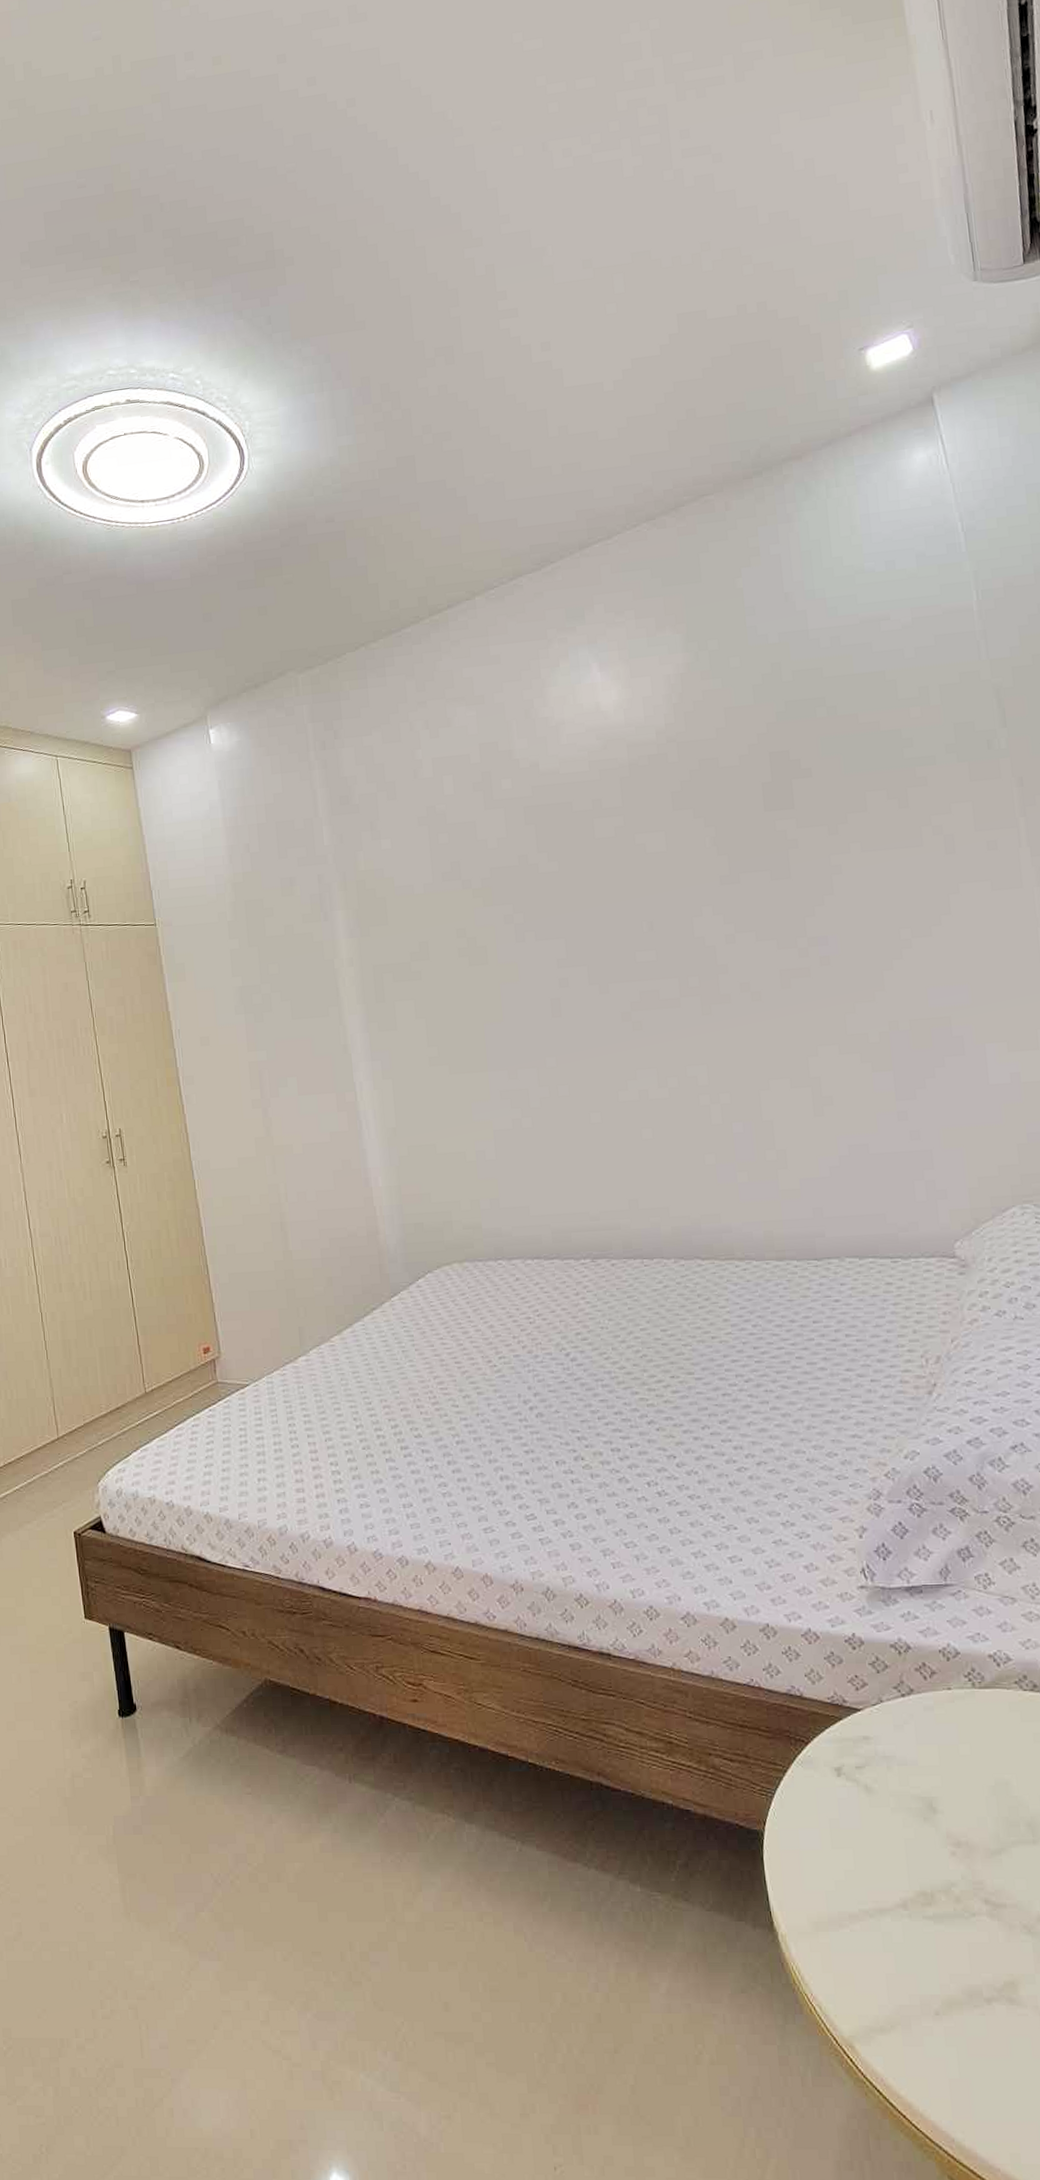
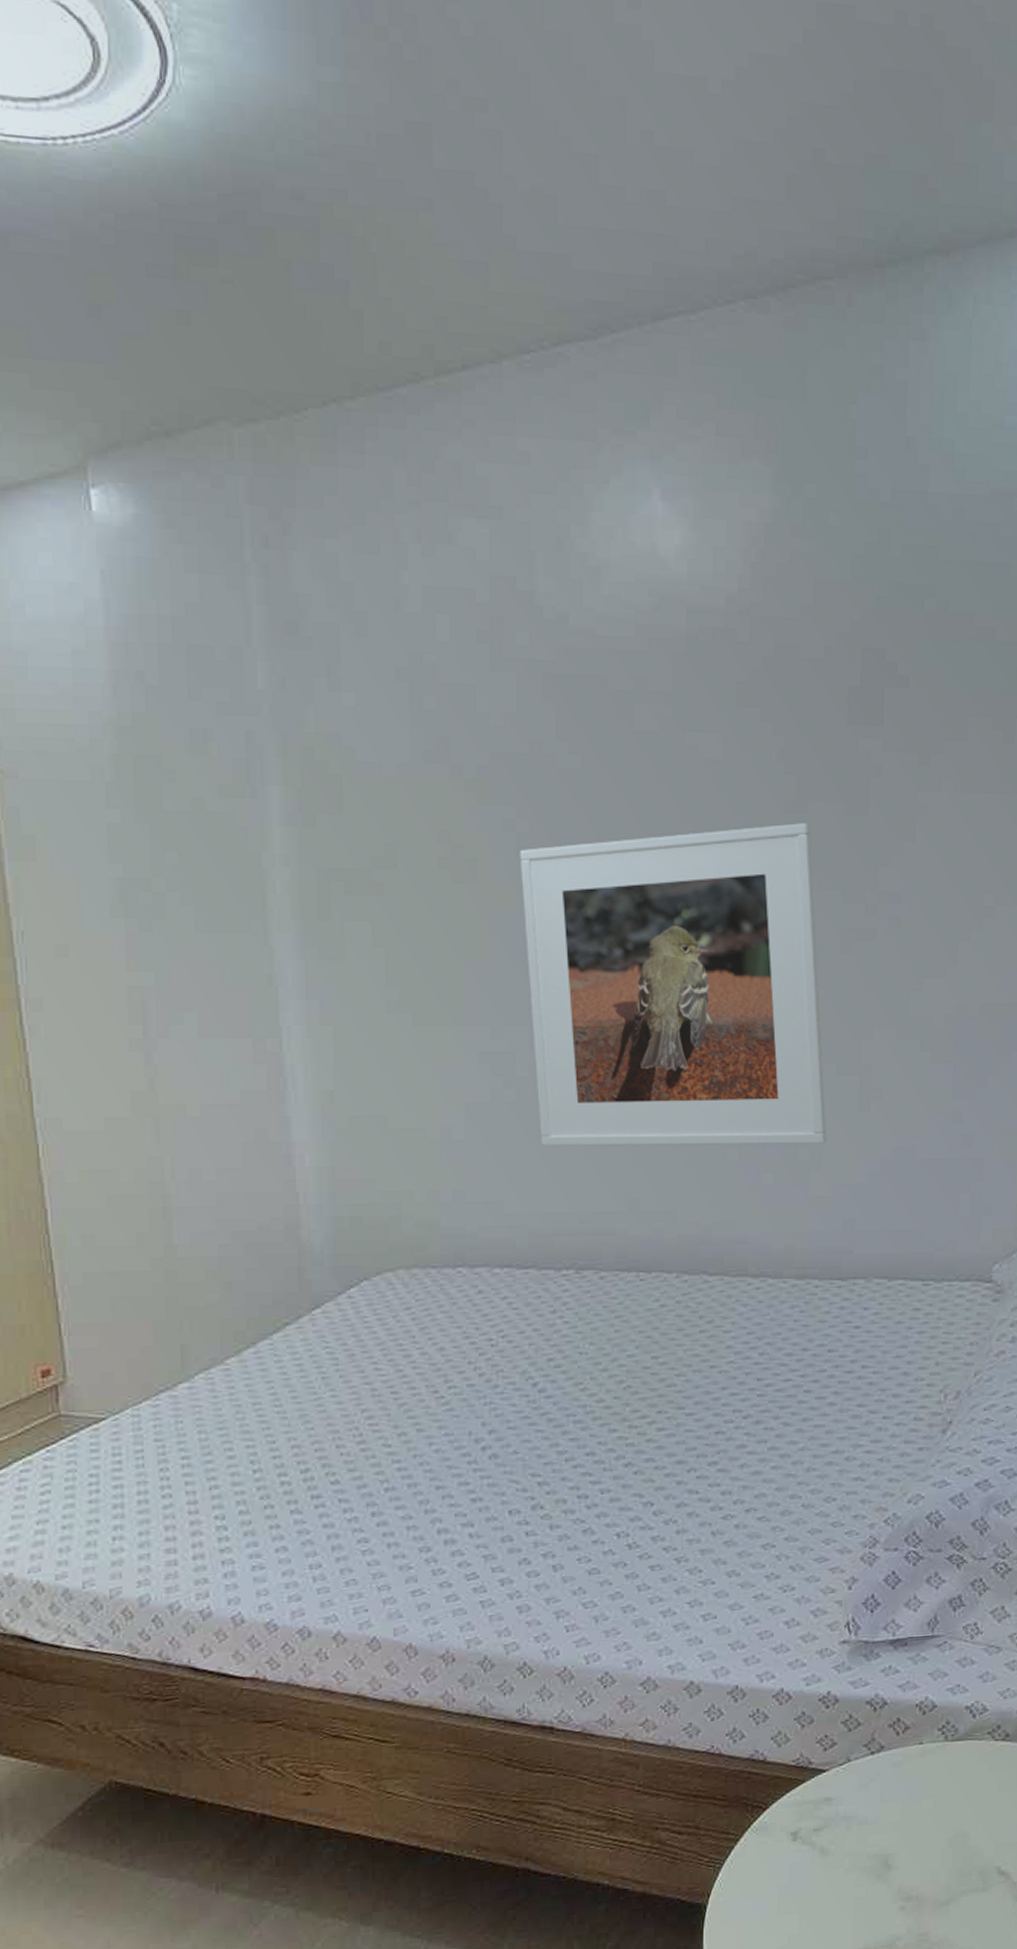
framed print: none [518,891,789,1161] -> present [519,823,827,1147]

